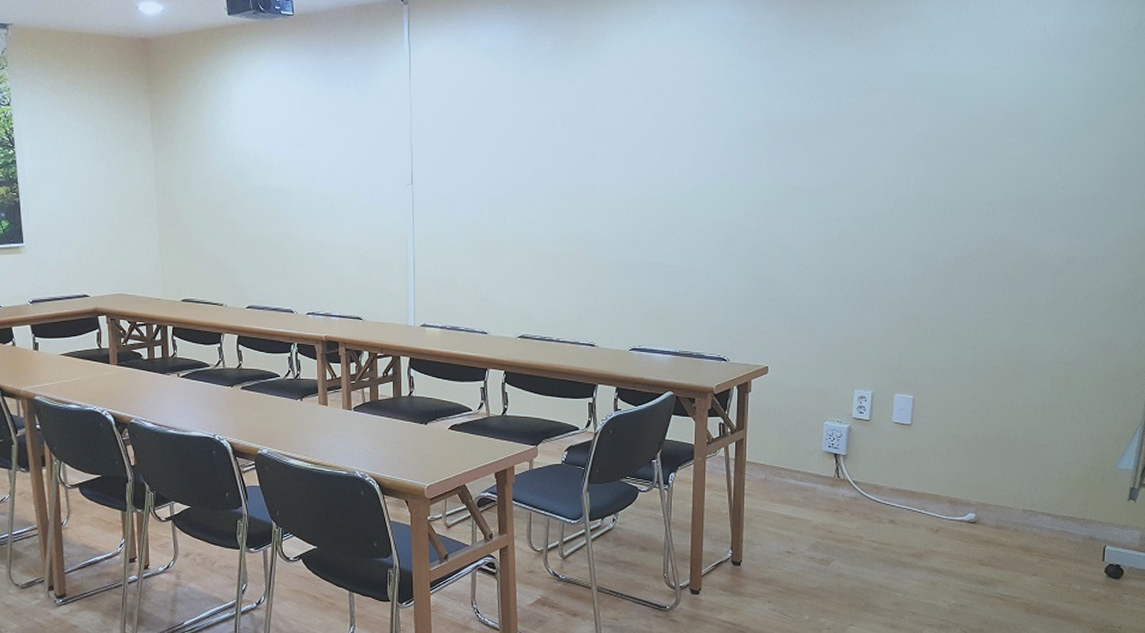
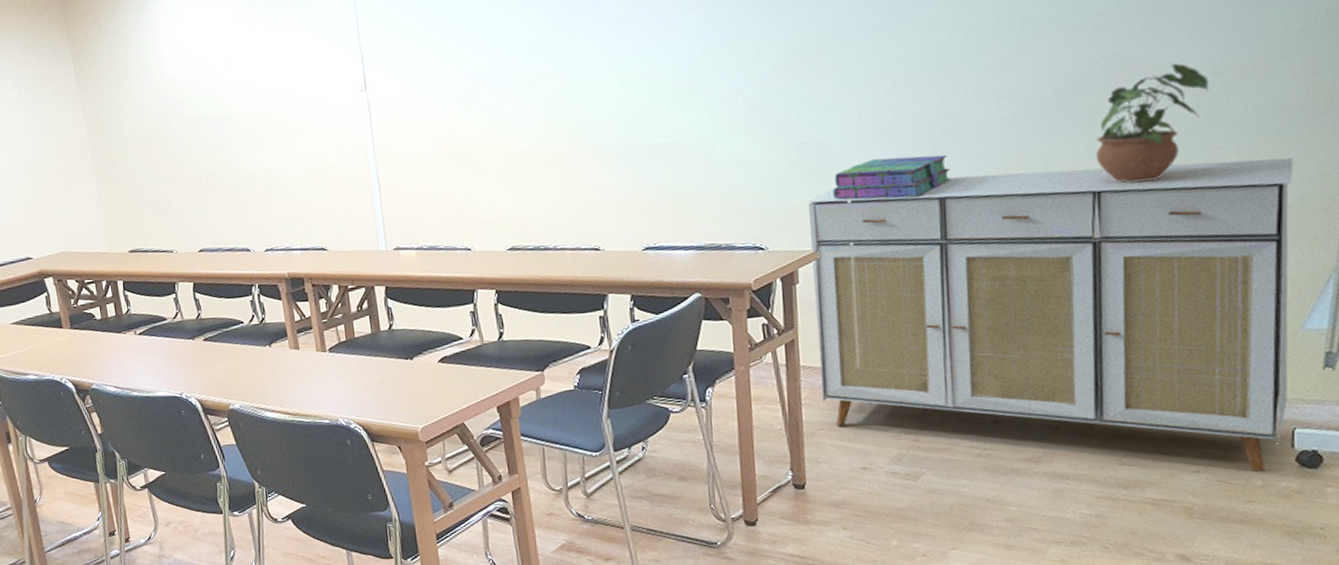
sideboard: none [760,316,1118,578] -> present [807,157,1294,472]
stack of books: none [783,297,873,331] -> present [832,154,950,200]
potted plant: none [980,250,1064,340] -> present [1095,63,1209,183]

